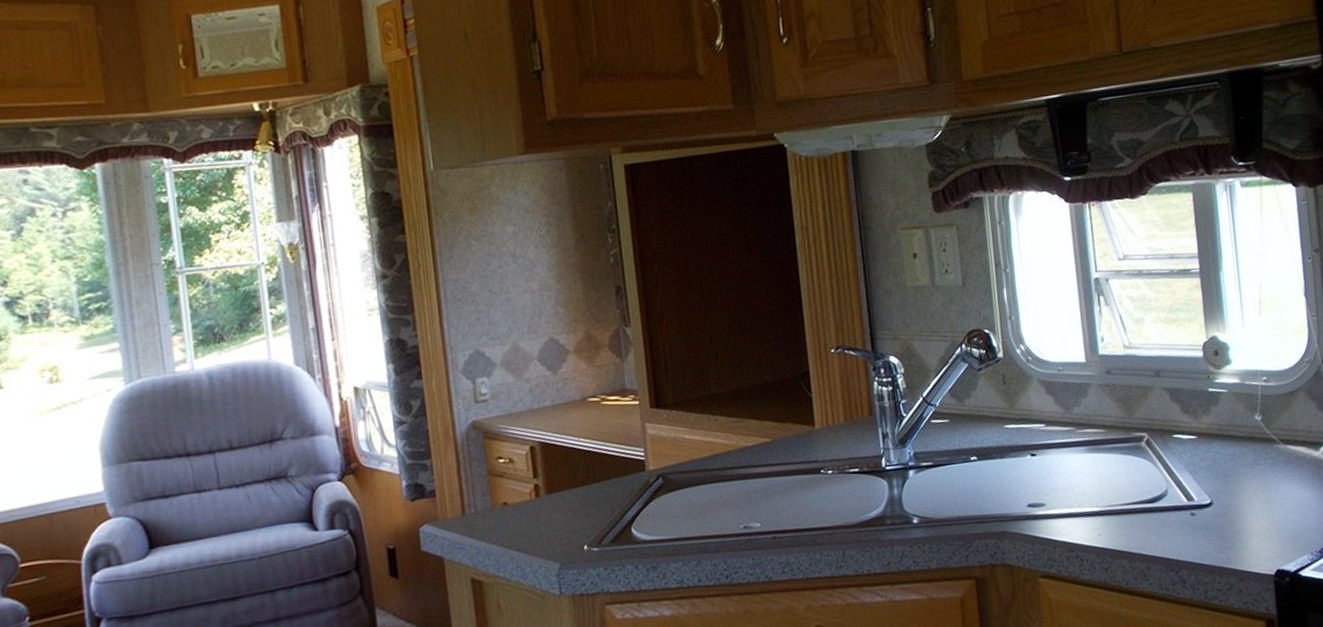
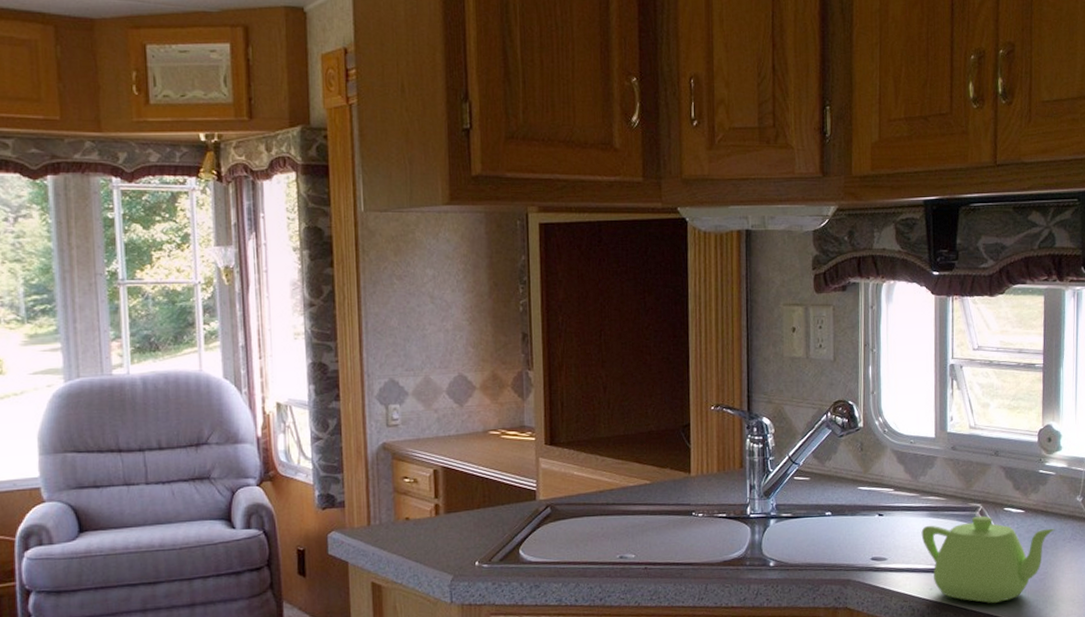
teapot: none [1081,446,1234,546] -> present [921,515,1055,604]

